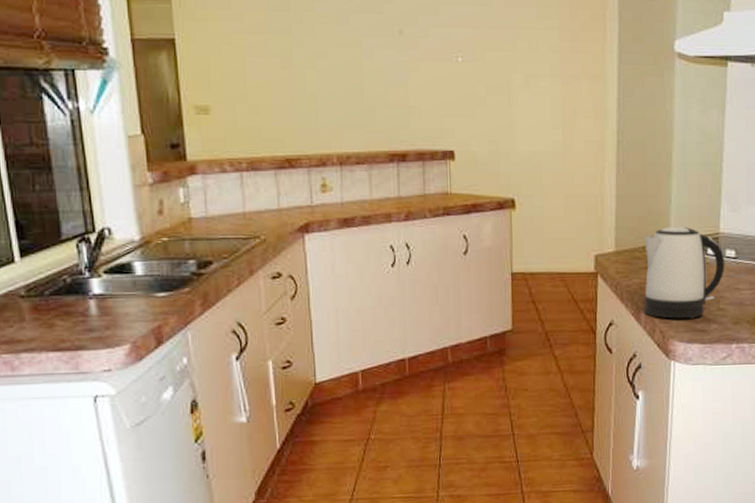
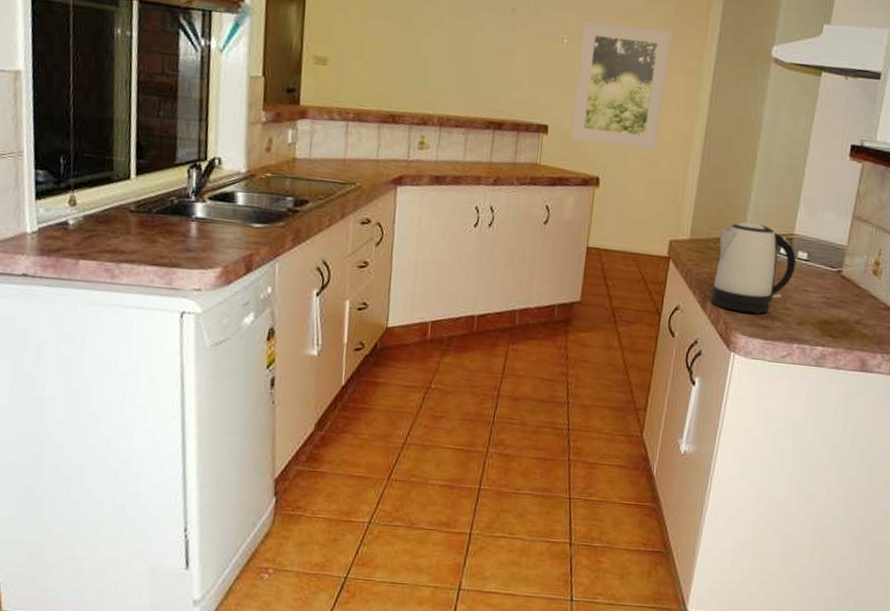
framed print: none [476,35,570,163] -> present [570,21,673,150]

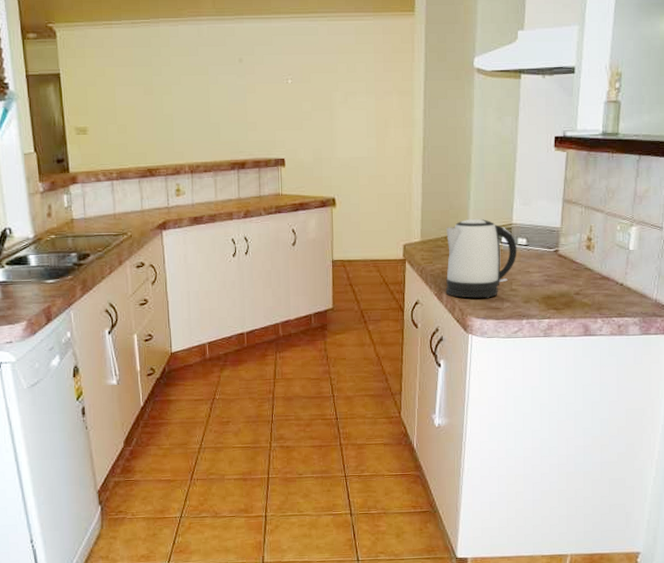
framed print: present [570,21,673,150] -> none [303,58,383,169]

